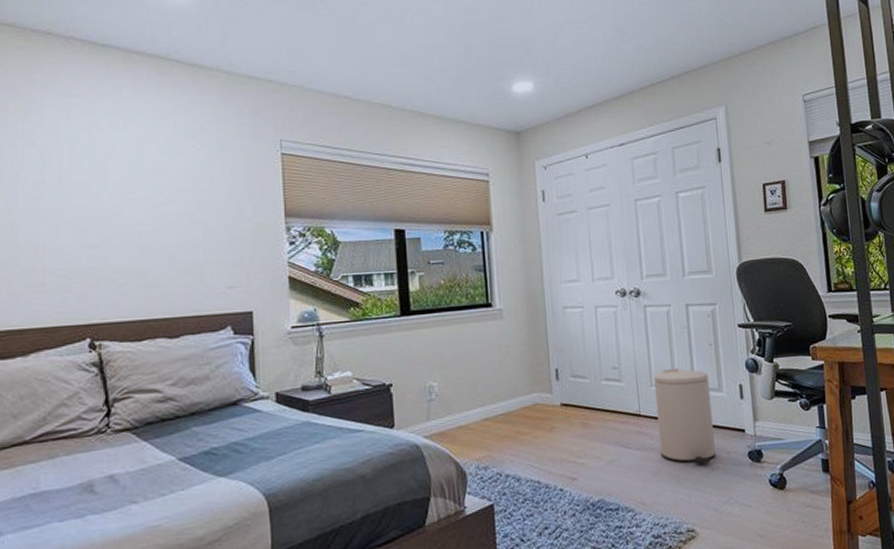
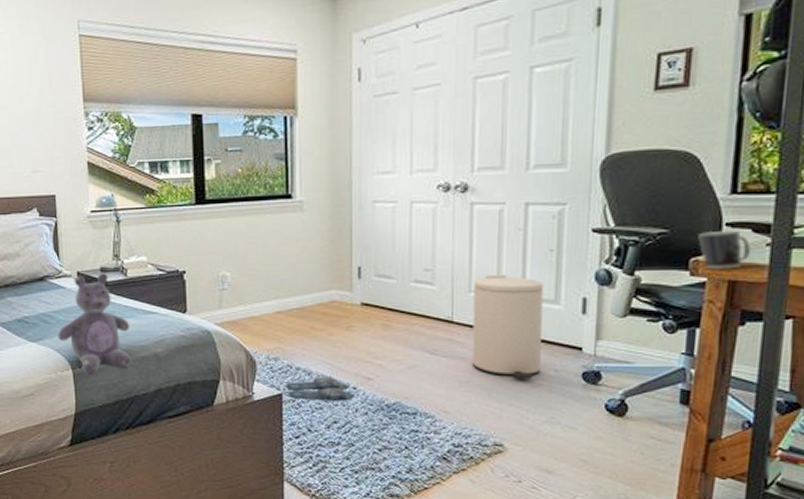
stuffed animal: none [252,392,336,510] -> present [58,273,132,377]
slippers: none [496,481,562,509] -> present [286,377,354,402]
mug: none [812,320,849,355] -> present [698,229,750,271]

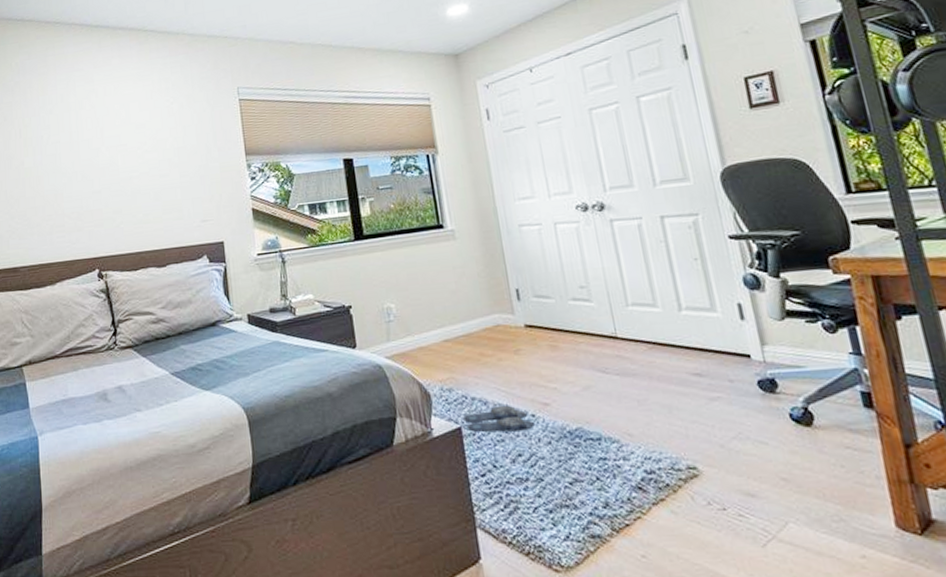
stuffed animal: present [58,273,132,377] -> none [231,314,307,423]
pedal bin: present [471,274,544,379] -> none [629,285,715,393]
mug: present [698,229,750,271] -> none [829,226,883,267]

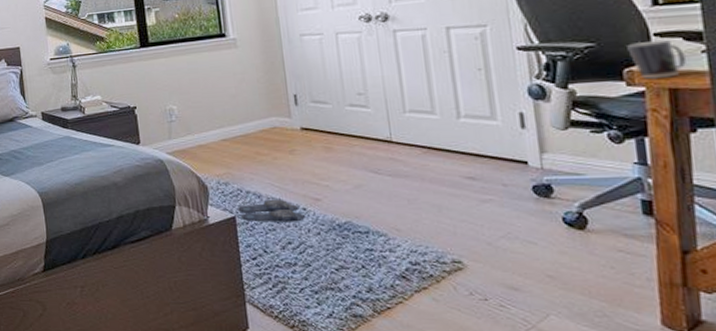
mug: none [829,226,883,267] -> present [627,39,686,80]

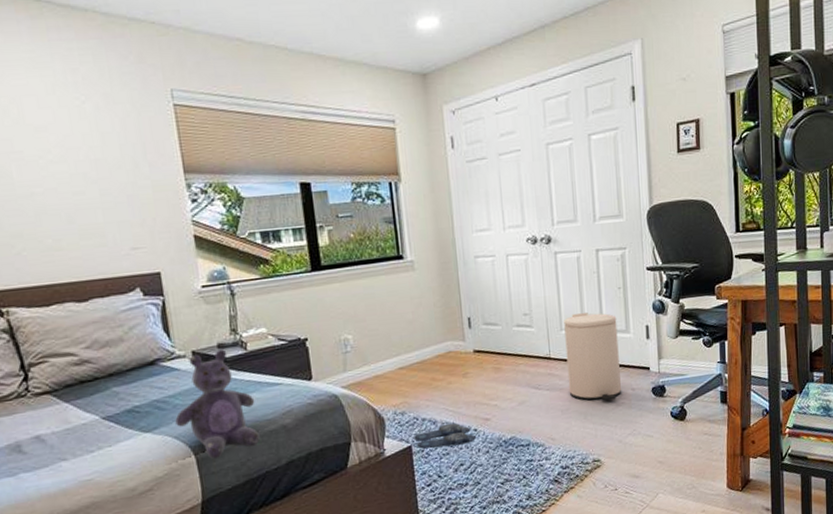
stuffed animal: none [27,112,94,206] -> present [175,349,260,460]
pedal bin: none [407,94,488,195] -> present [564,311,621,401]
mug: present [627,39,686,80] -> none [718,260,753,294]

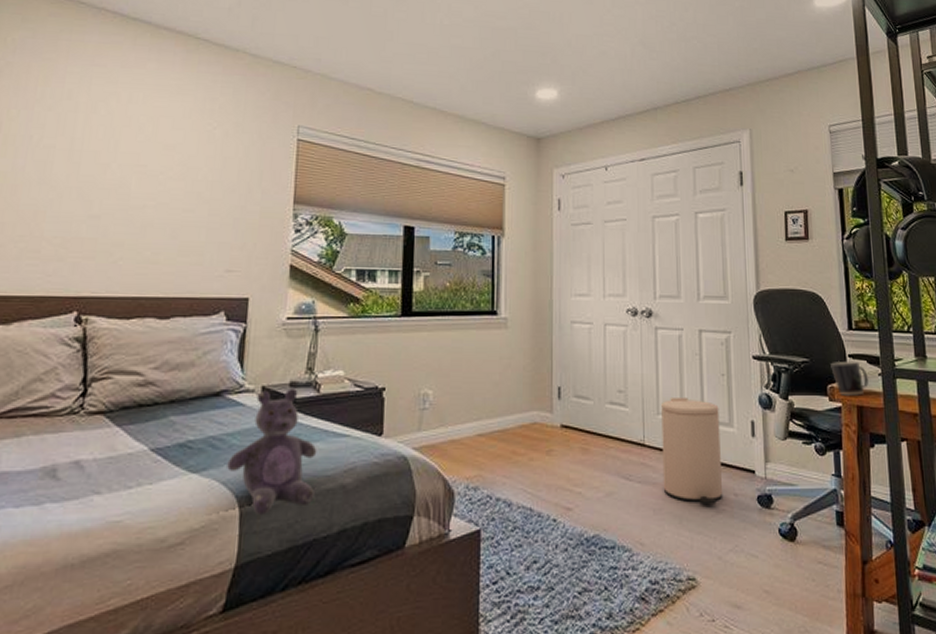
slippers: present [414,423,476,449] -> none [484,508,554,538]
mug: none [718,260,753,294] -> present [830,360,868,397]

